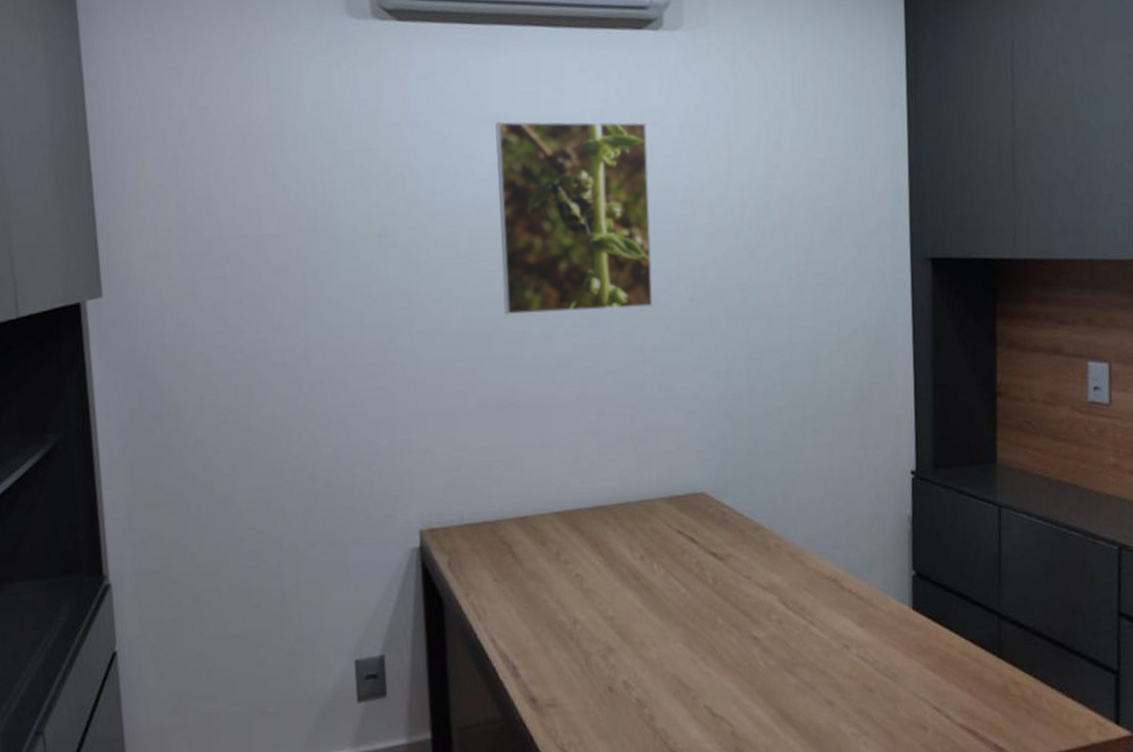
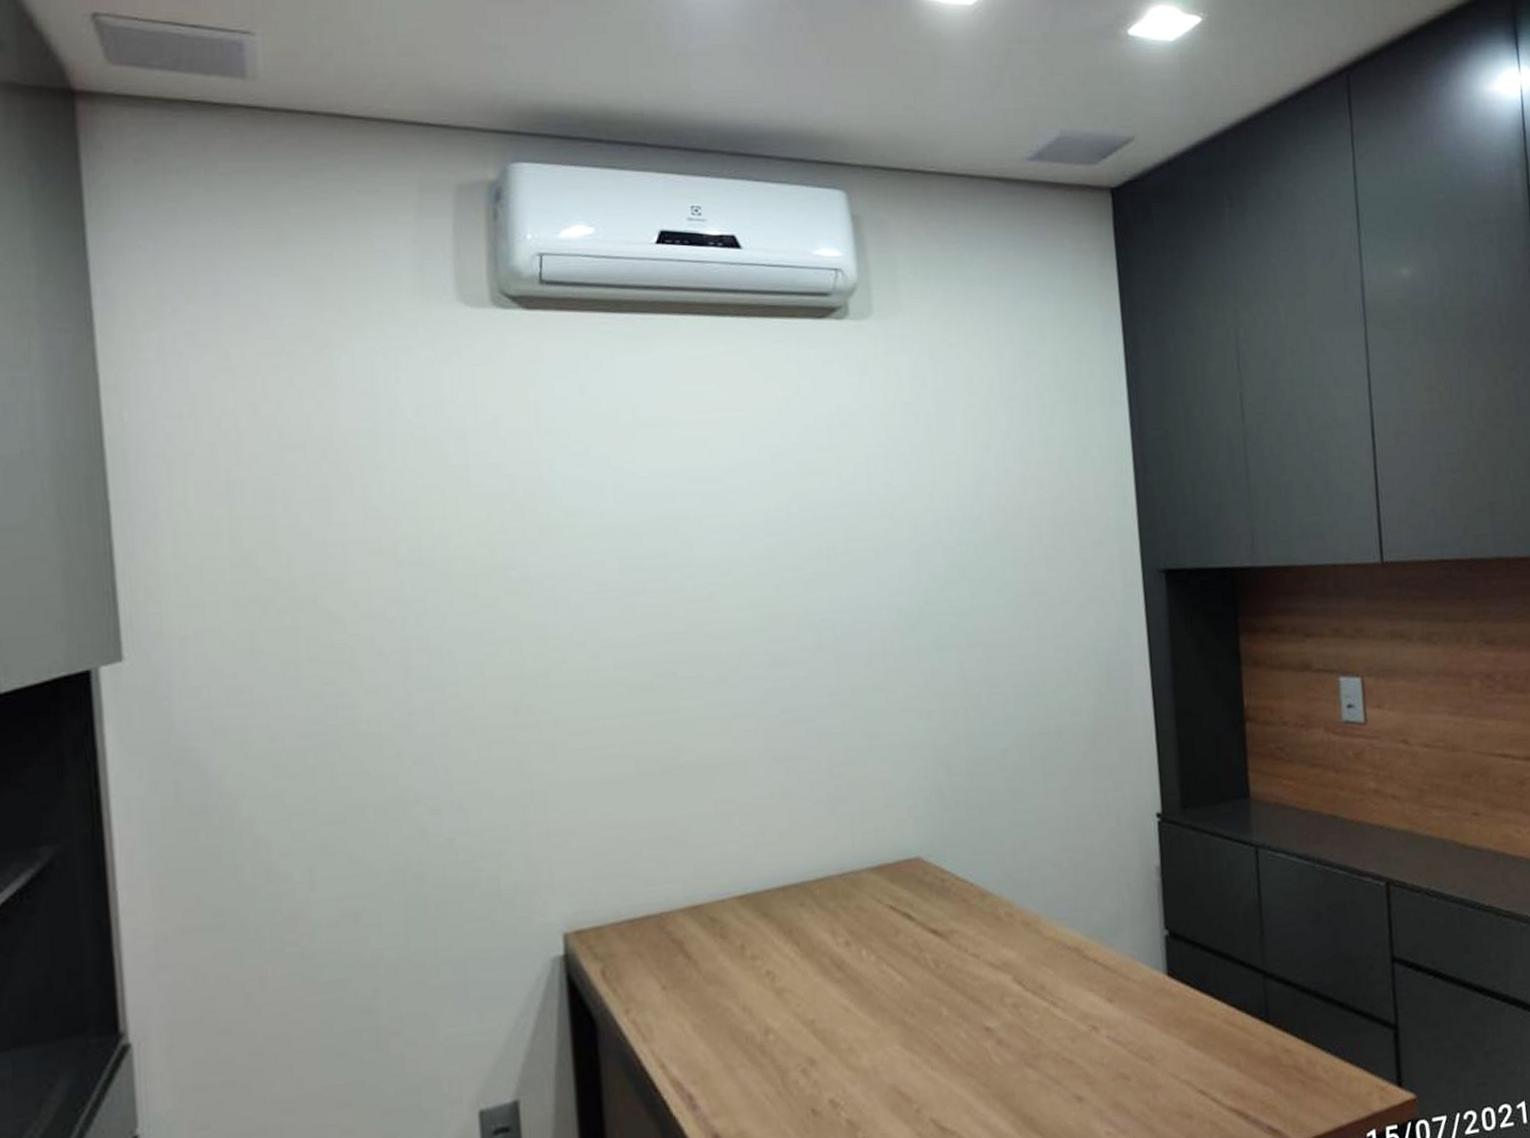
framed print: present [495,121,654,315] -> none [650,424,850,658]

